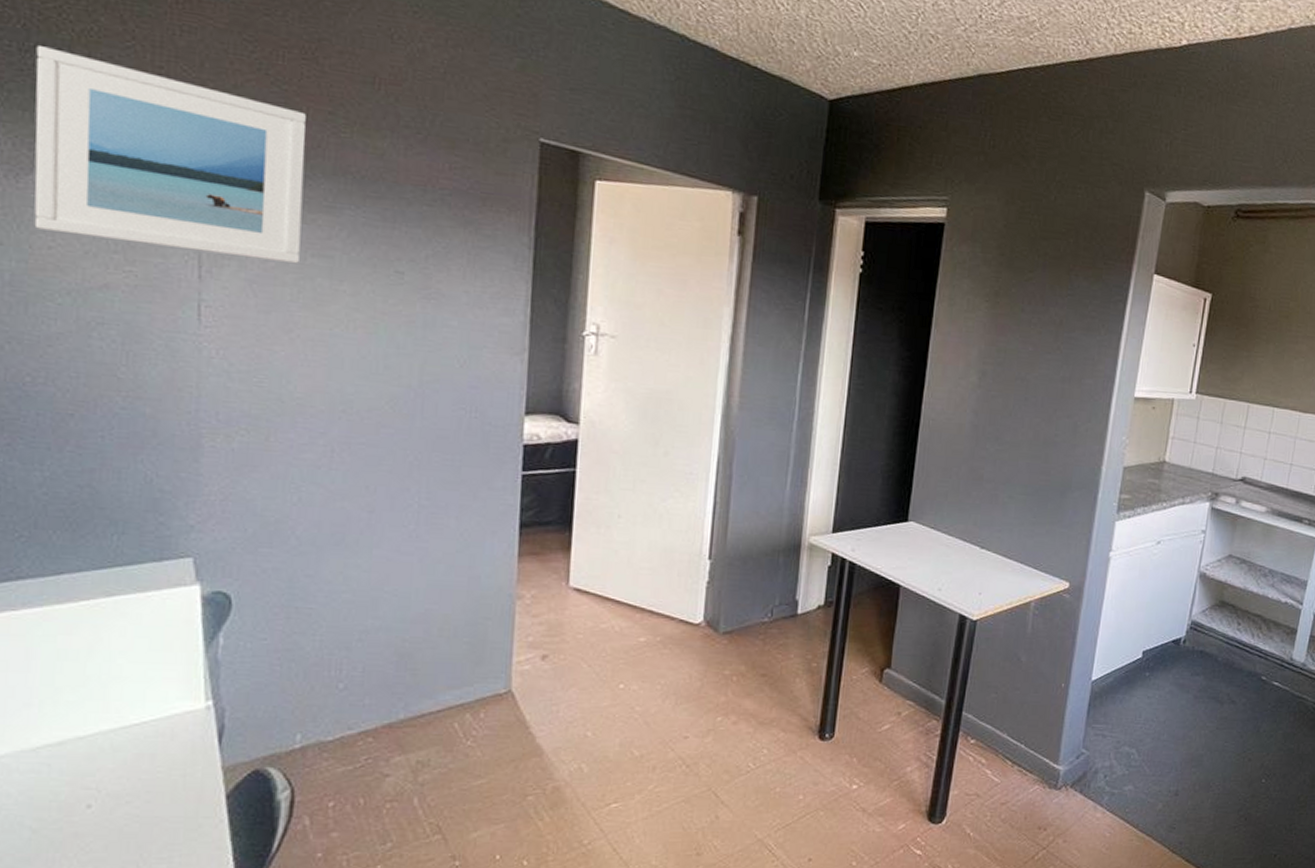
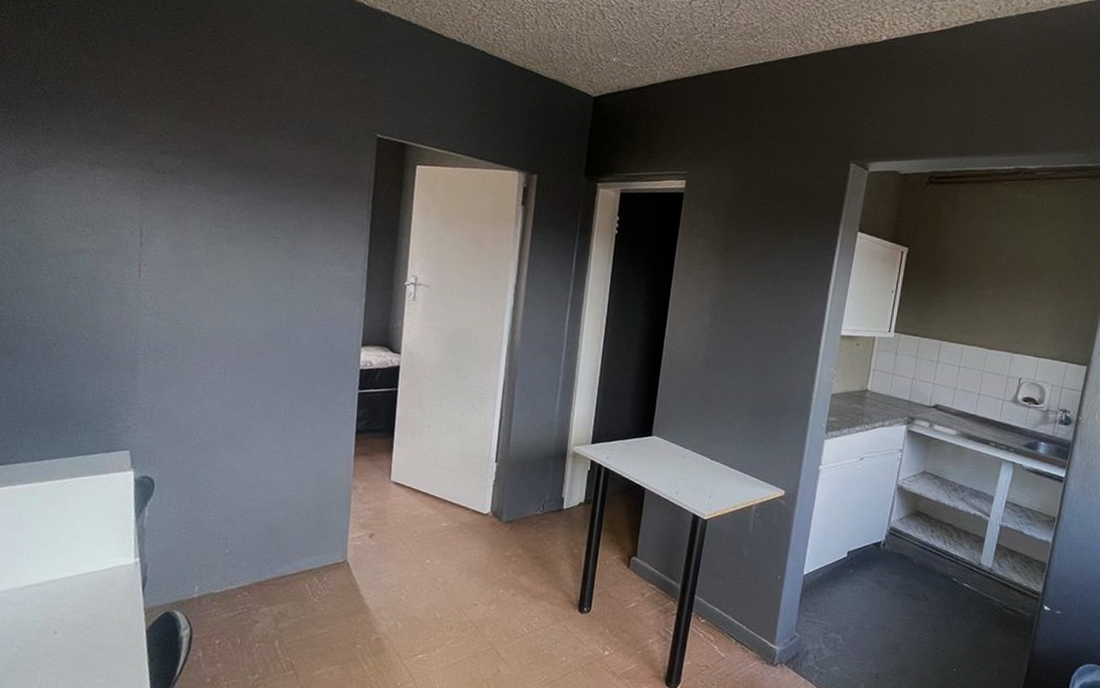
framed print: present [34,46,306,264] -> none [35,80,215,233]

